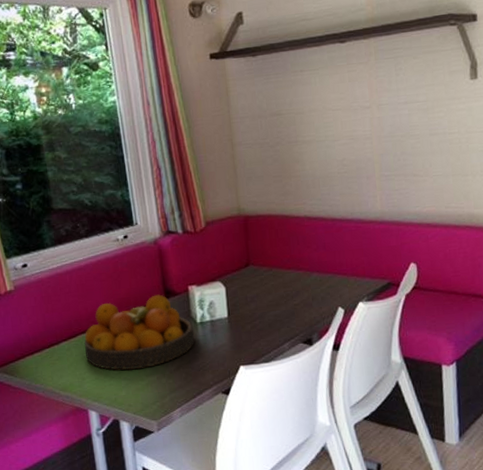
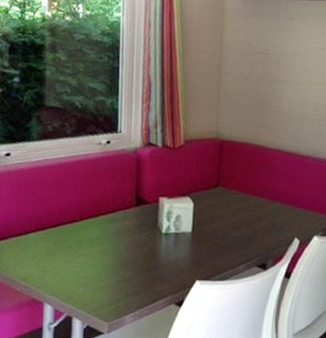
fruit bowl: present [84,294,195,370] -> none [50,201,158,270]

